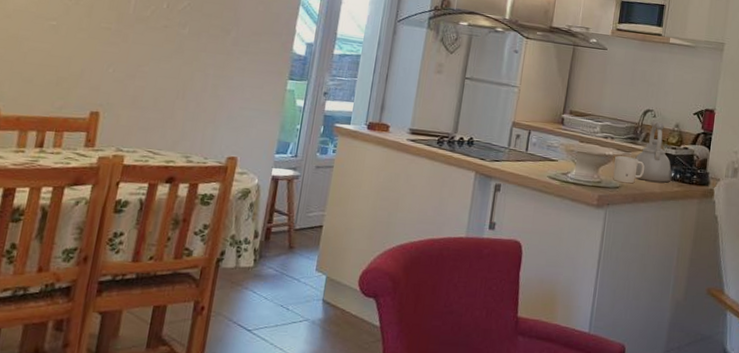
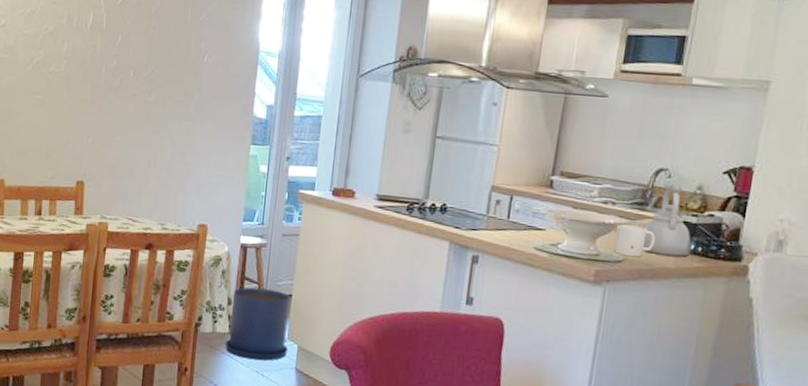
planter: none [248,219,321,293] -> present [224,287,290,360]

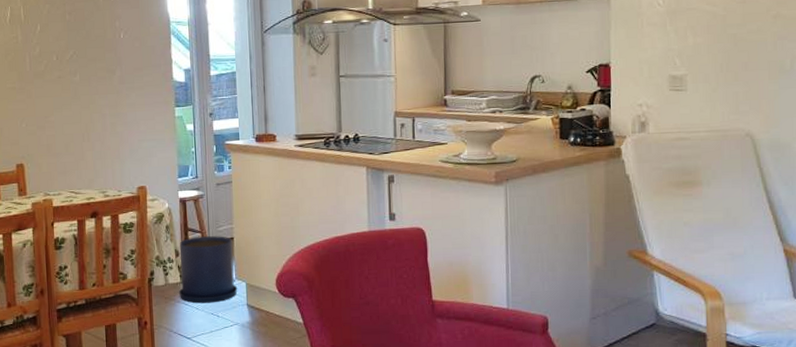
mug: present [614,224,655,258] -> none [506,128,540,156]
kettle: present [643,181,692,257] -> none [529,85,572,150]

